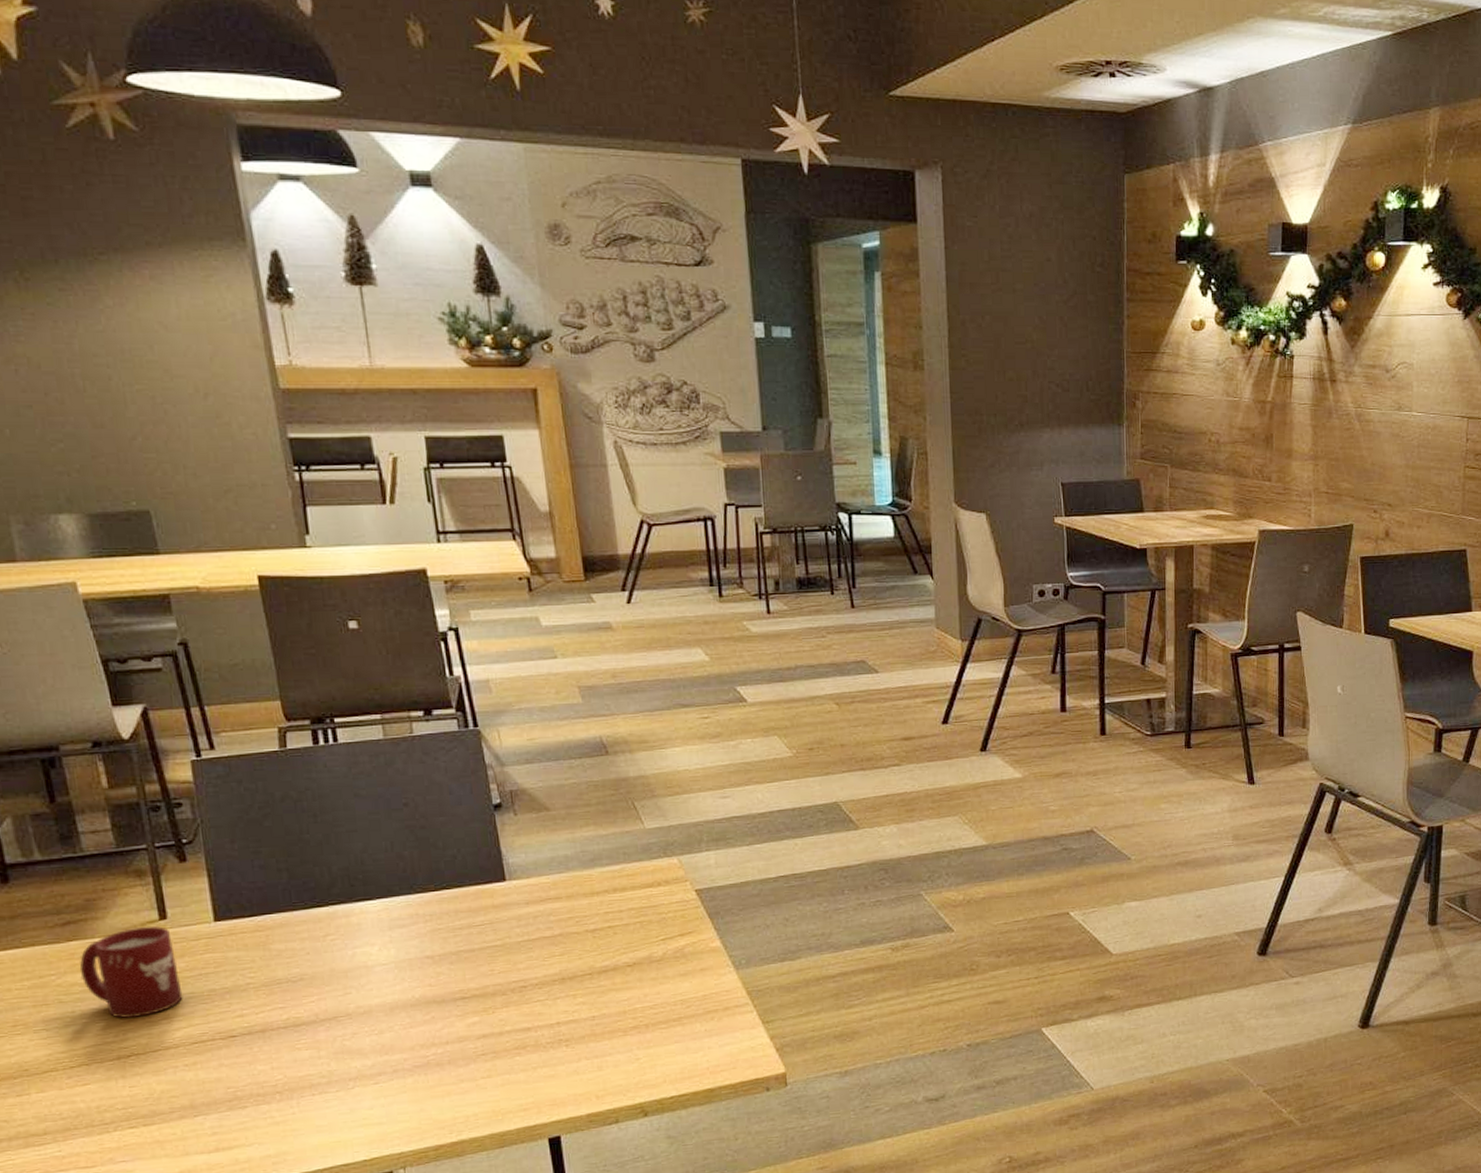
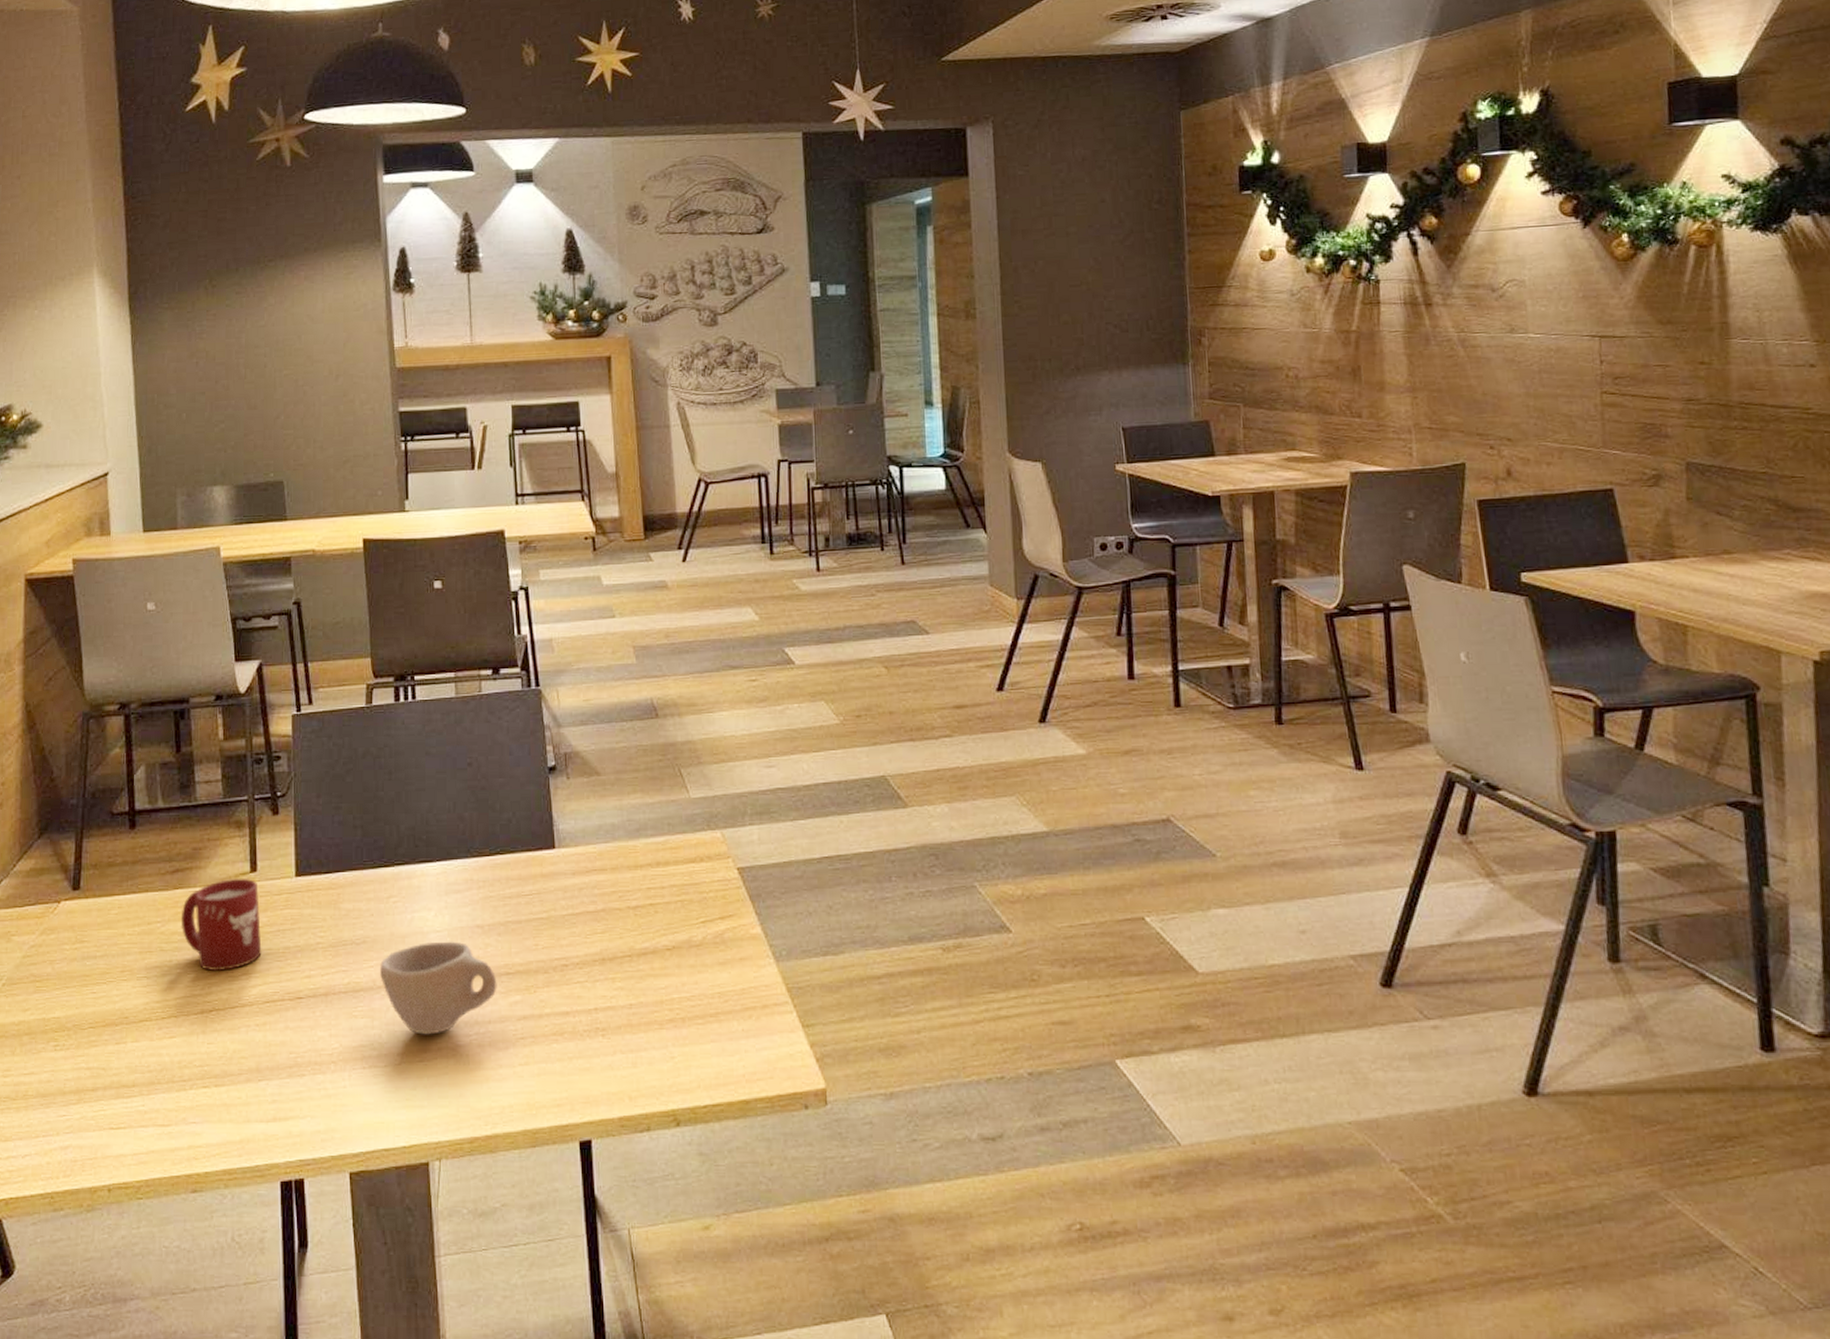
cup: none [321,972,453,1060] -> present [379,941,497,1035]

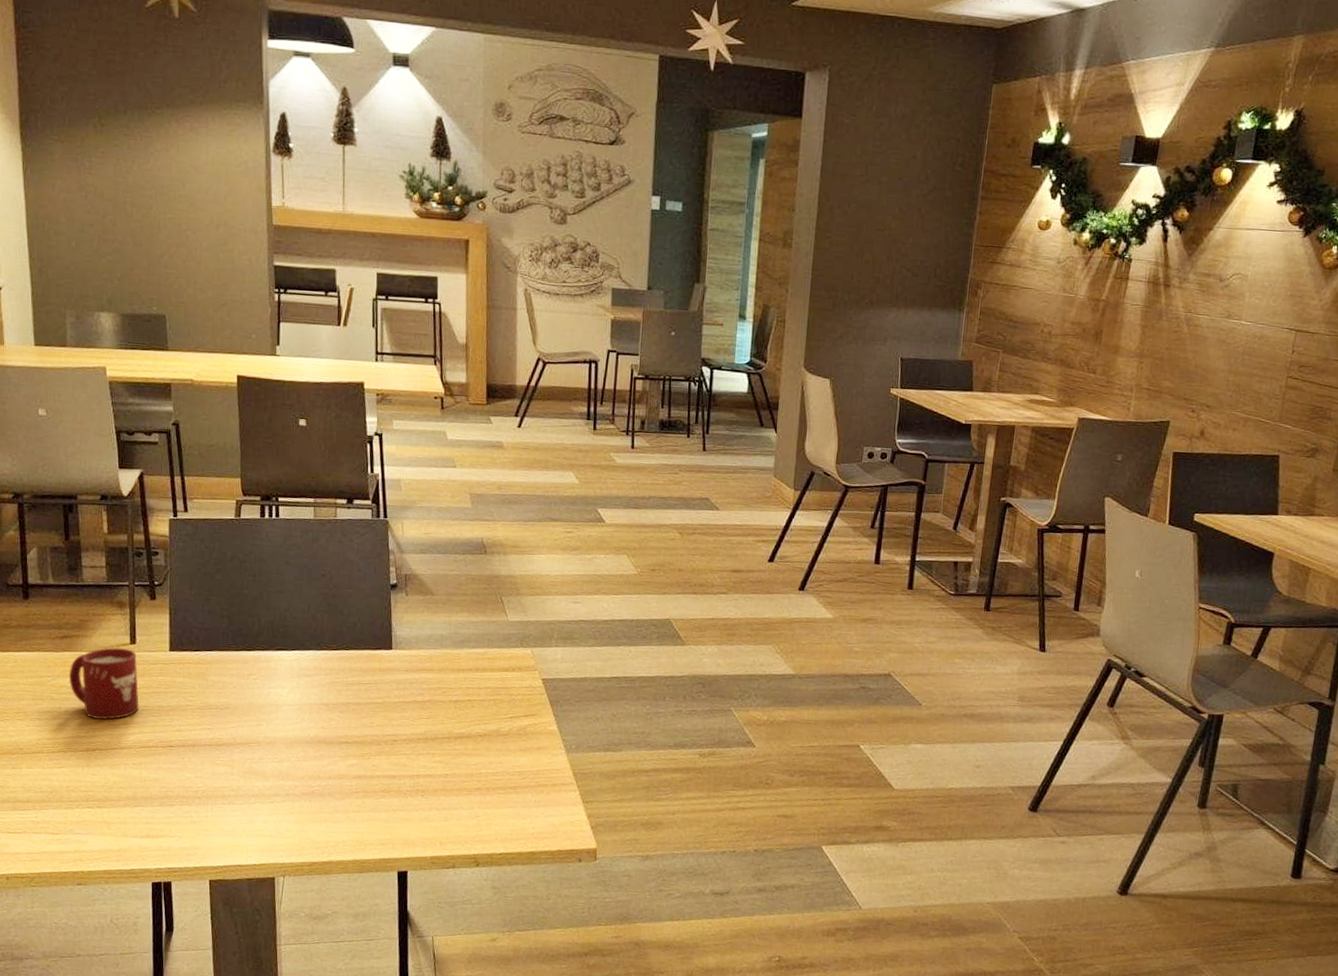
cup: present [379,941,497,1035] -> none [239,712,338,784]

